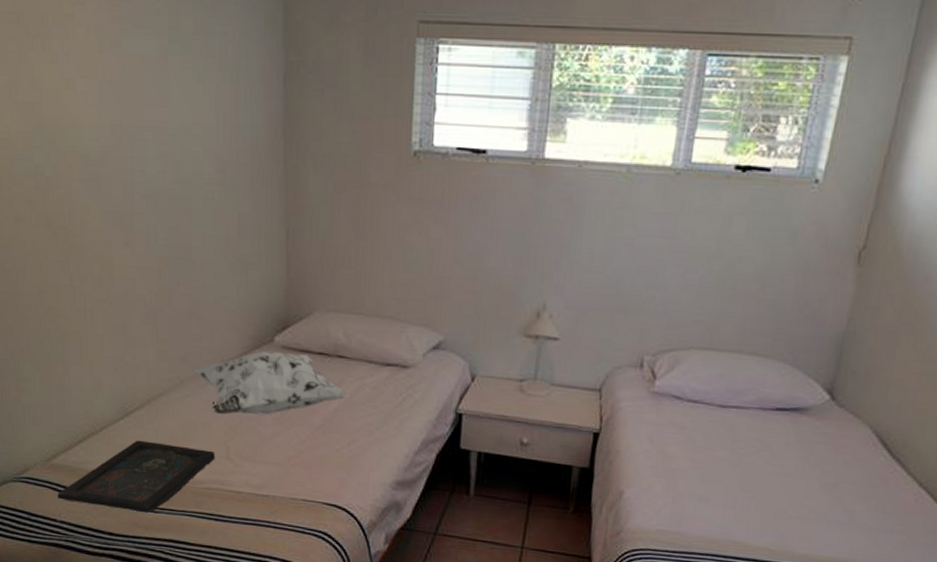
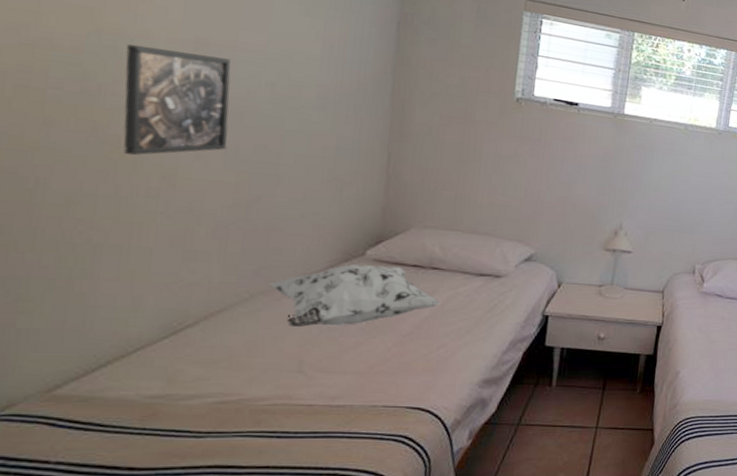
tray: present [57,440,215,513] -> none [55,360,285,439]
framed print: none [62,134,147,246] -> present [123,43,231,156]

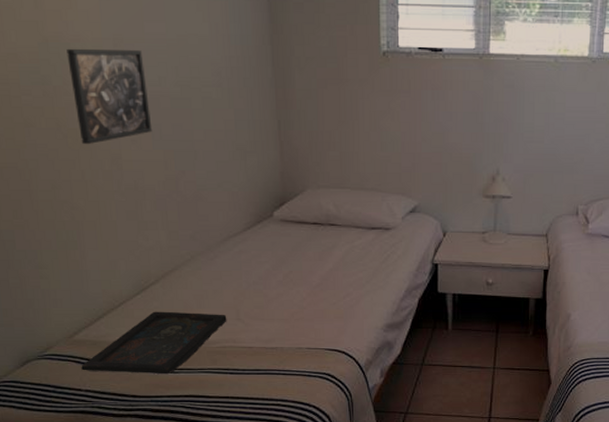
tray: none [55,360,285,439] -> present [81,311,227,373]
decorative pillow: present [268,264,441,328] -> none [203,225,341,283]

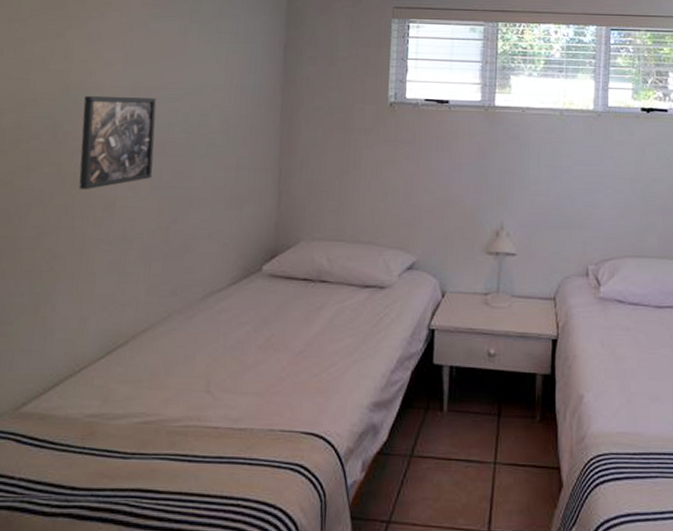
tray: present [81,311,227,373] -> none [20,379,195,459]

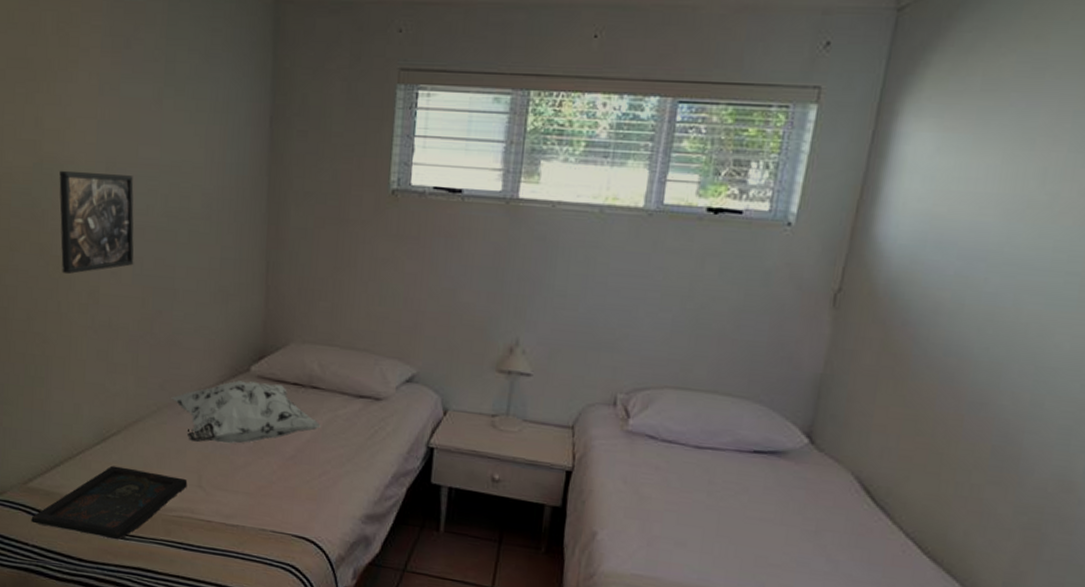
tray: none [20,379,195,459] -> present [31,465,188,539]
decorative pillow: none [182,280,329,346] -> present [171,380,321,444]

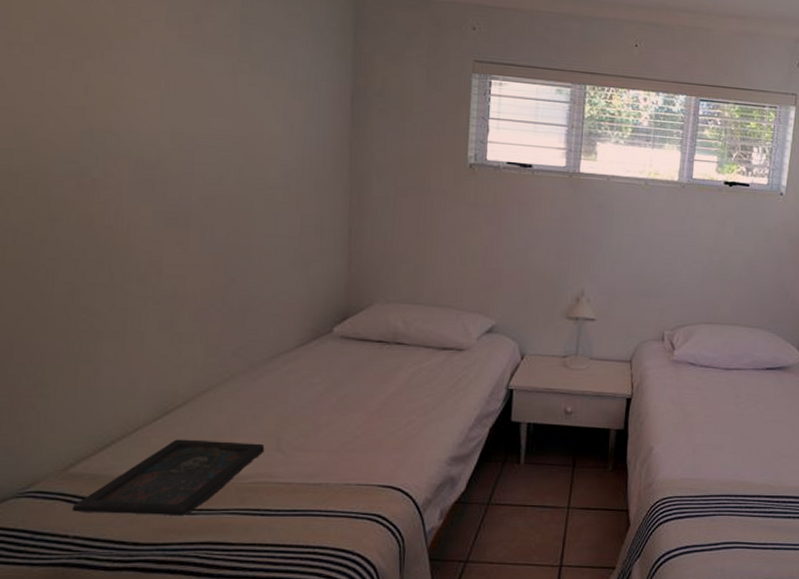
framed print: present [59,170,134,275] -> none [114,138,204,245]
decorative pillow: present [171,380,321,444] -> none [246,342,406,406]

